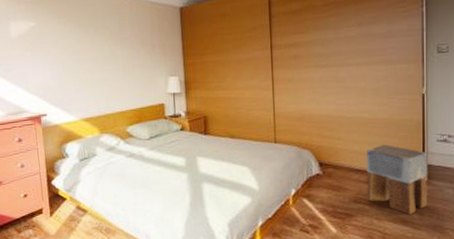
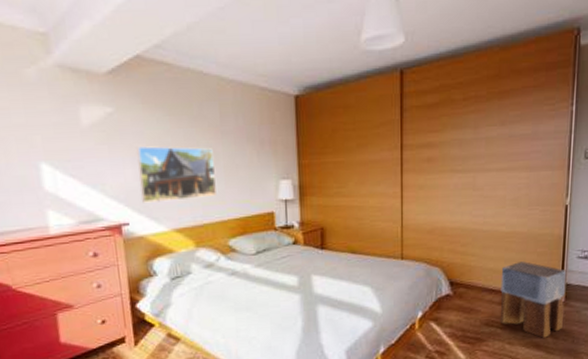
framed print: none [53,51,117,98] -> present [137,146,216,203]

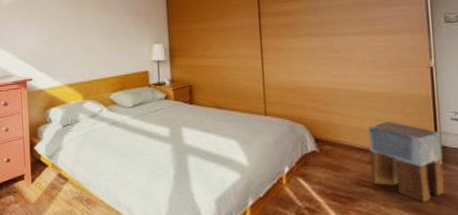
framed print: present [137,146,216,203] -> none [41,18,101,63]

